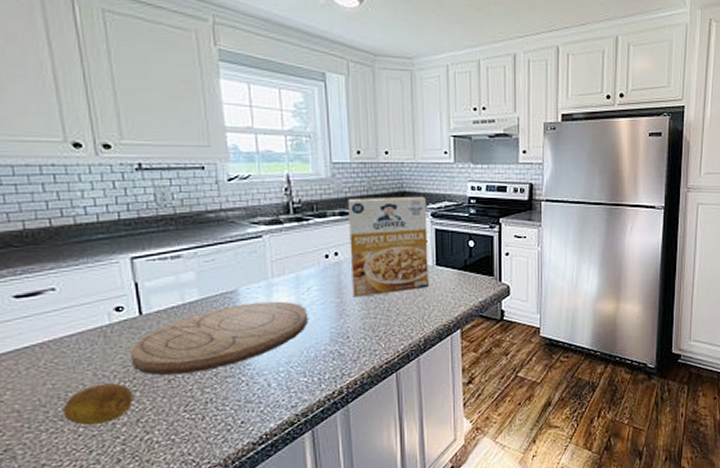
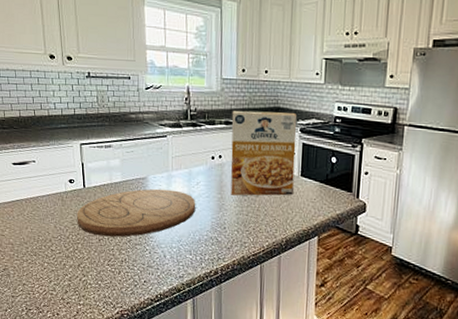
fruit: present [63,383,133,426] -> none [36,234,76,264]

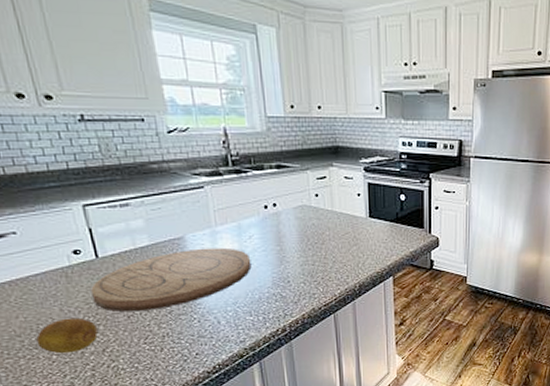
fruit: none [36,234,76,264] -> present [36,317,98,354]
cereal box: present [230,110,297,196] -> none [283,151,362,246]

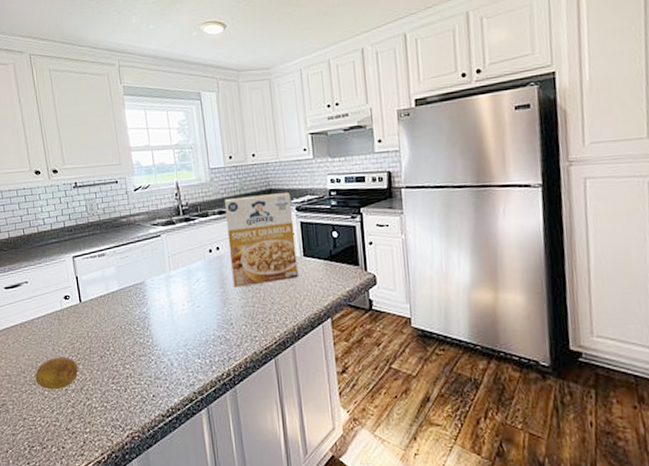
cutting board: present [91,247,252,312] -> none [75,291,199,352]
cereal box: none [283,151,362,246] -> present [224,193,298,288]

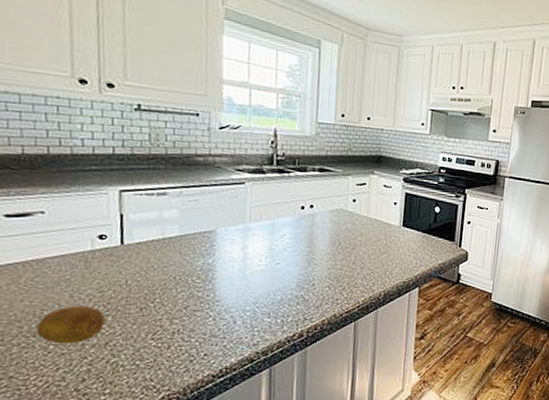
cereal box: present [224,193,298,288] -> none [322,157,401,249]

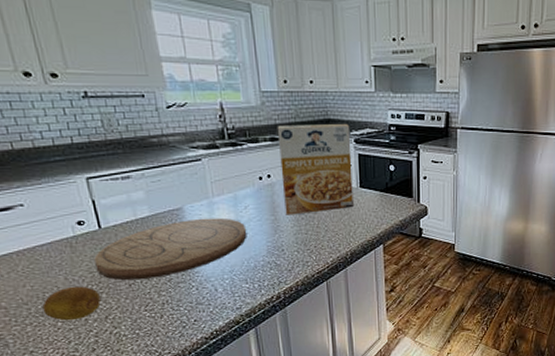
cutting board: none [107,243,279,305] -> present [94,217,247,280]
cereal box: none [322,157,401,249] -> present [277,124,353,215]

